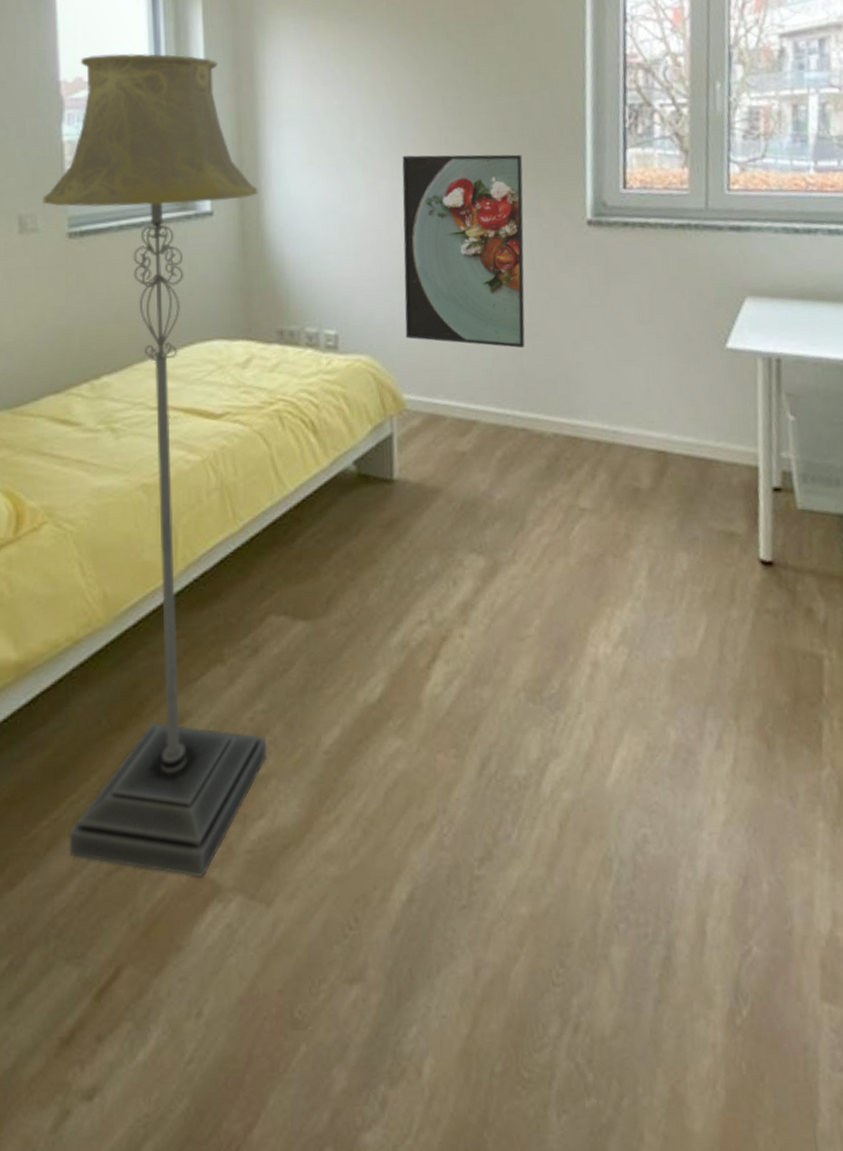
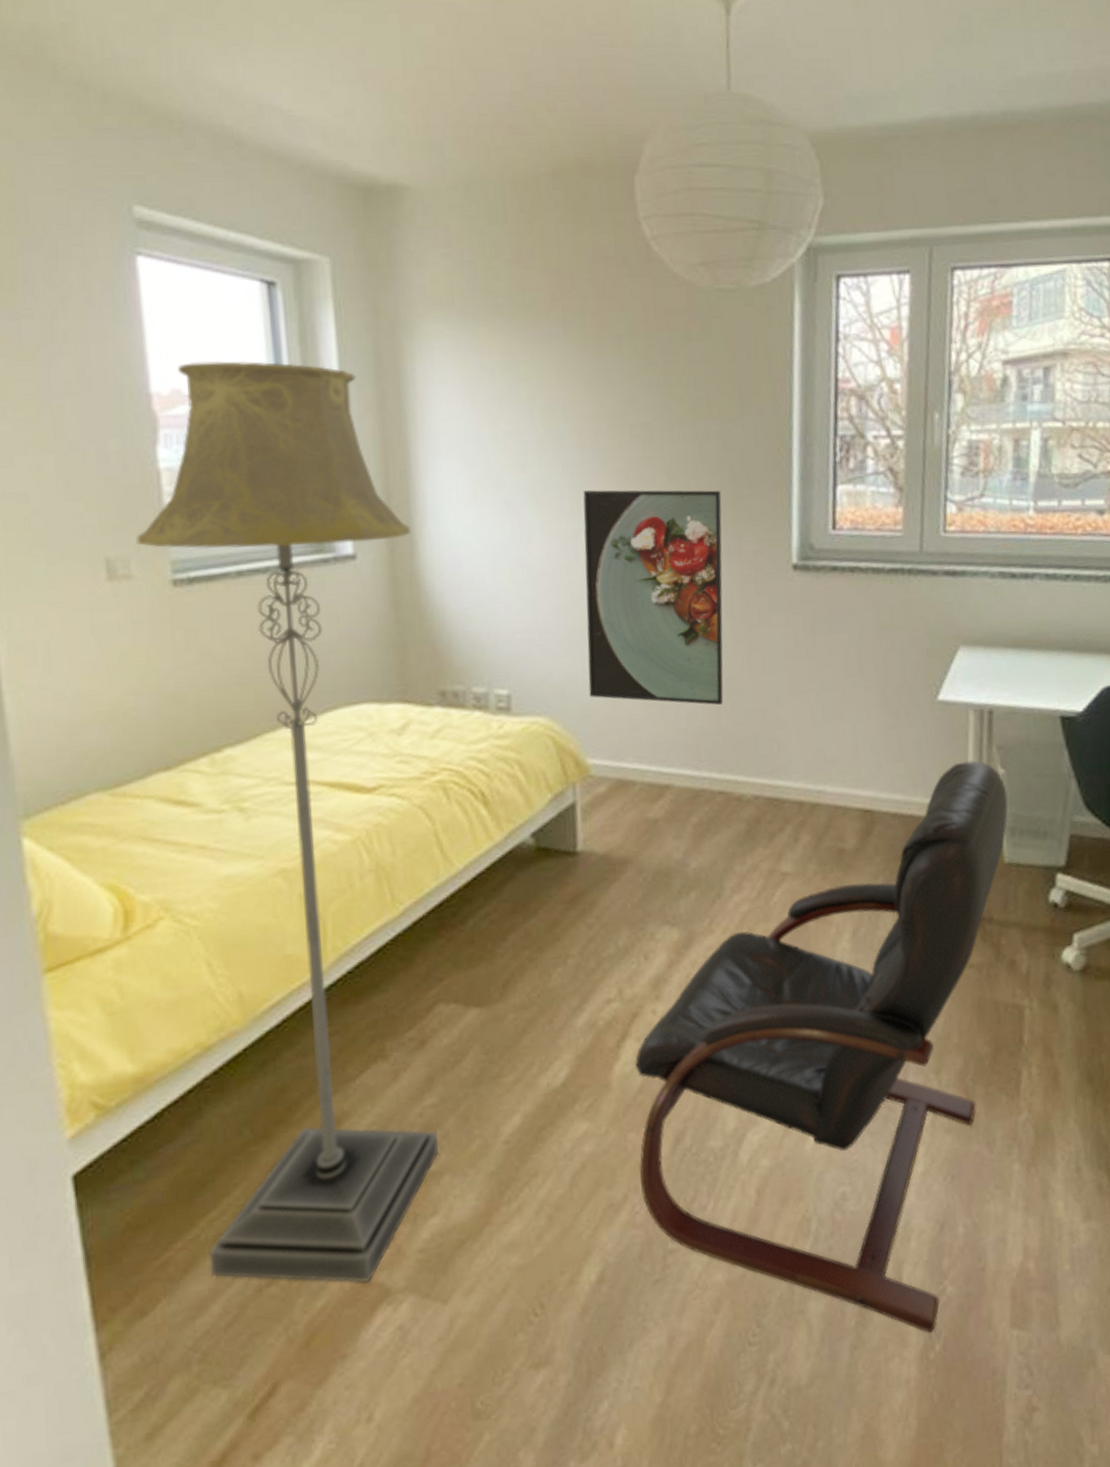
armchair: none [444,407,800,996] -> present [635,760,1008,1333]

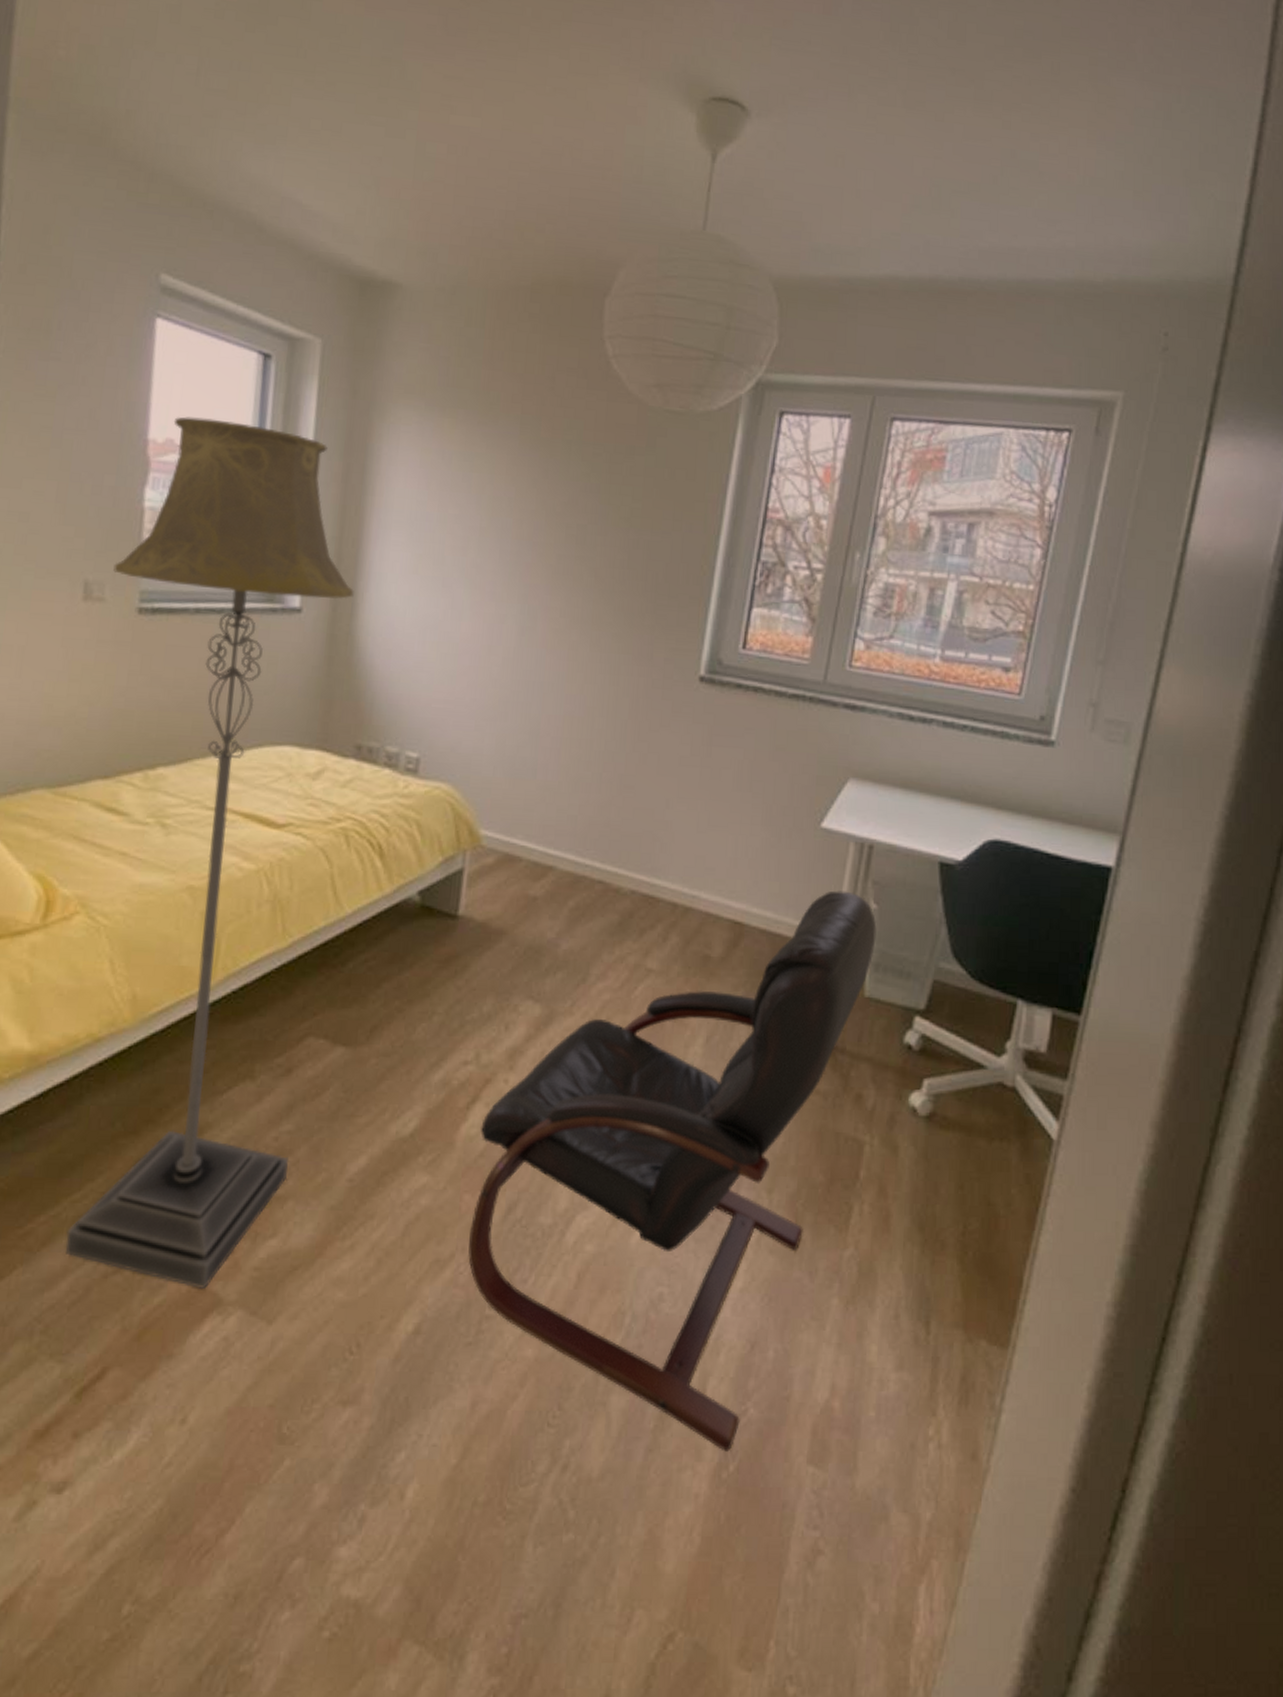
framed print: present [583,489,724,706] -> none [492,580,642,799]

